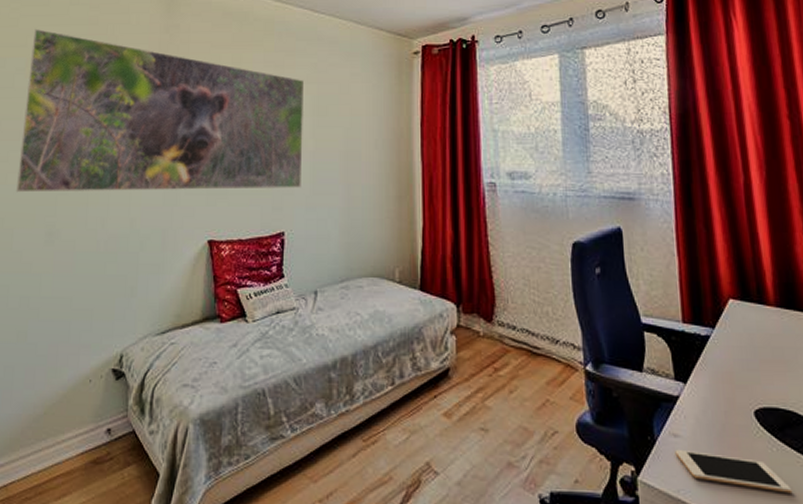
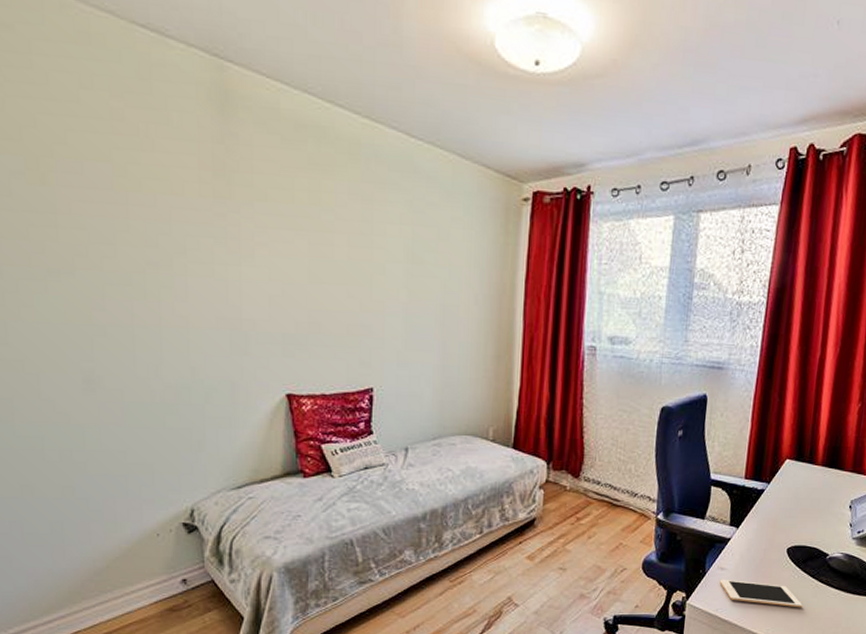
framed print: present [16,29,303,193] -> none [30,117,396,343]

